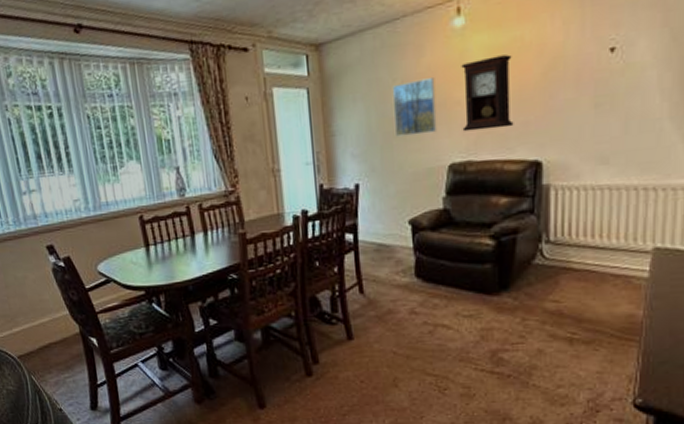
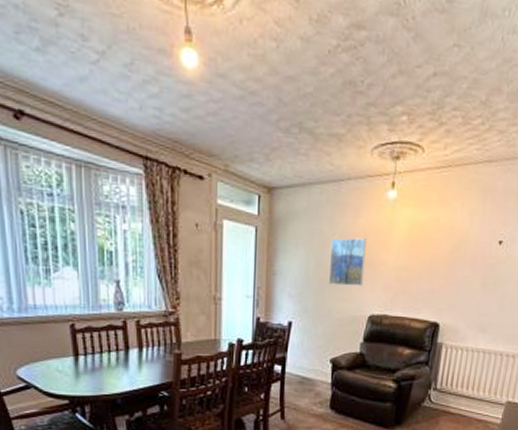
pendulum clock: present [461,54,514,132] -> none [383,229,429,292]

